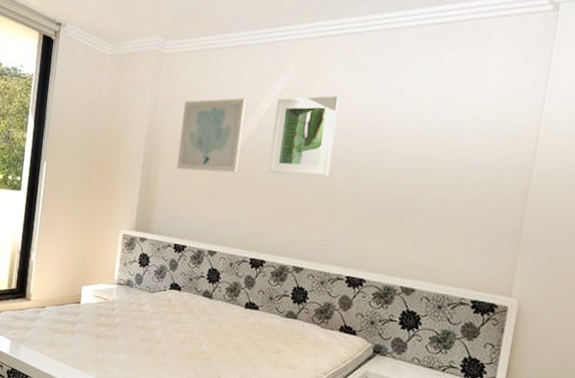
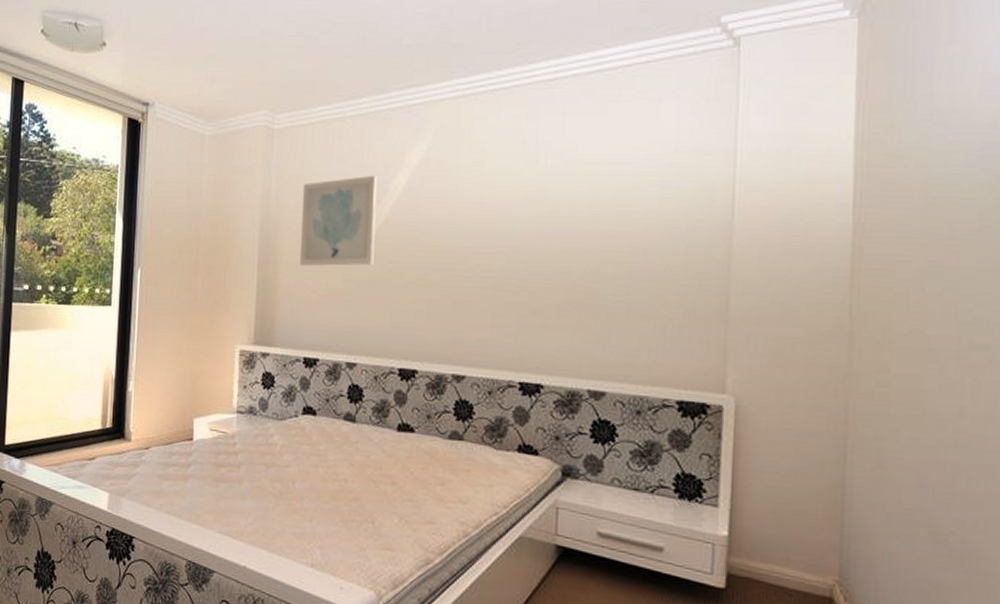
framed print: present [268,95,340,177] -> none [411,164,490,263]

